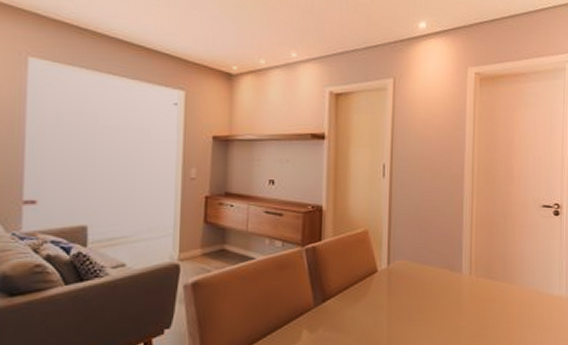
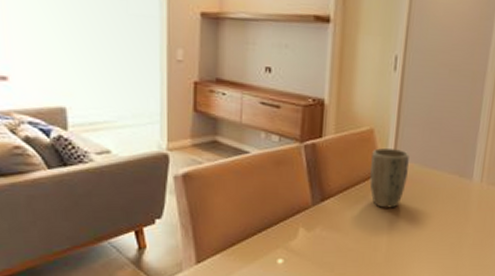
plant pot: none [367,247,402,305] -> present [369,147,409,208]

